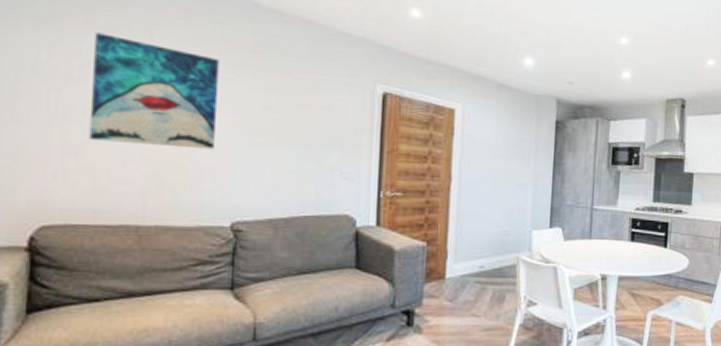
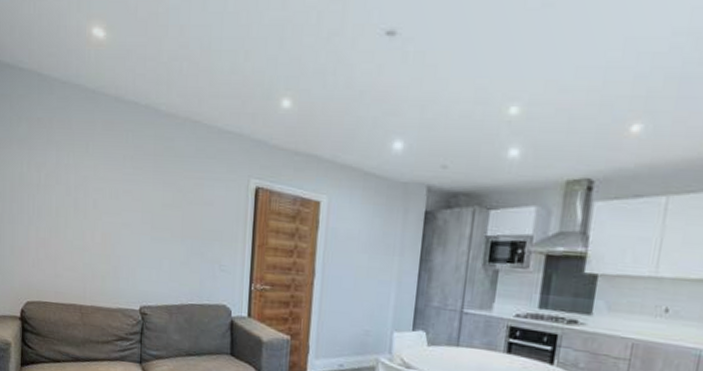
wall art: present [89,32,220,150] -> none [51,147,132,244]

